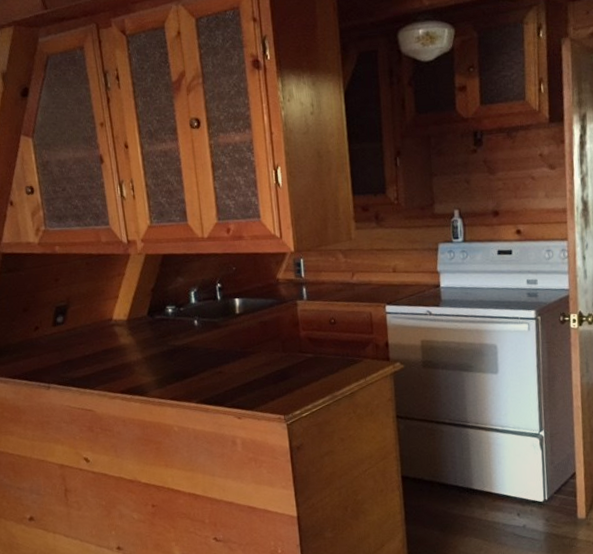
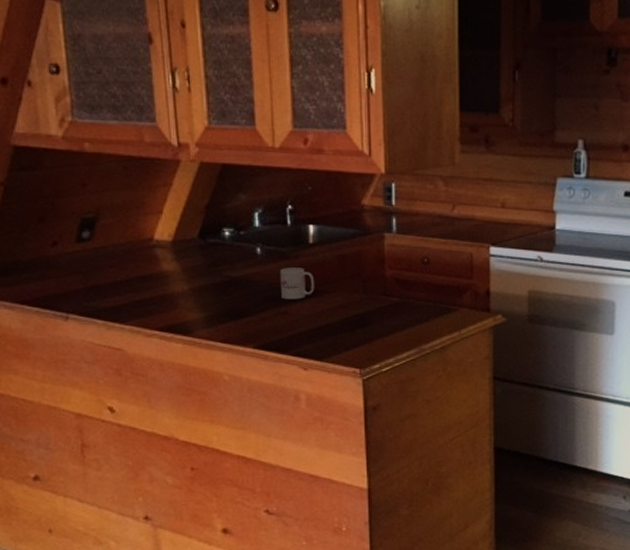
mug: none [213,334,243,362] -> present [279,268,315,300]

